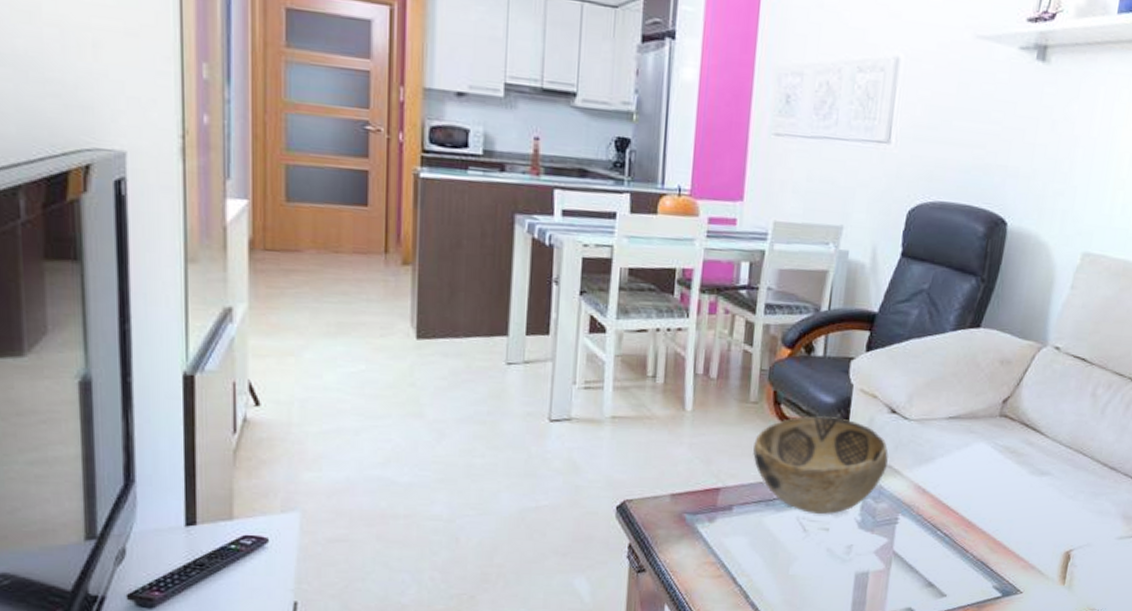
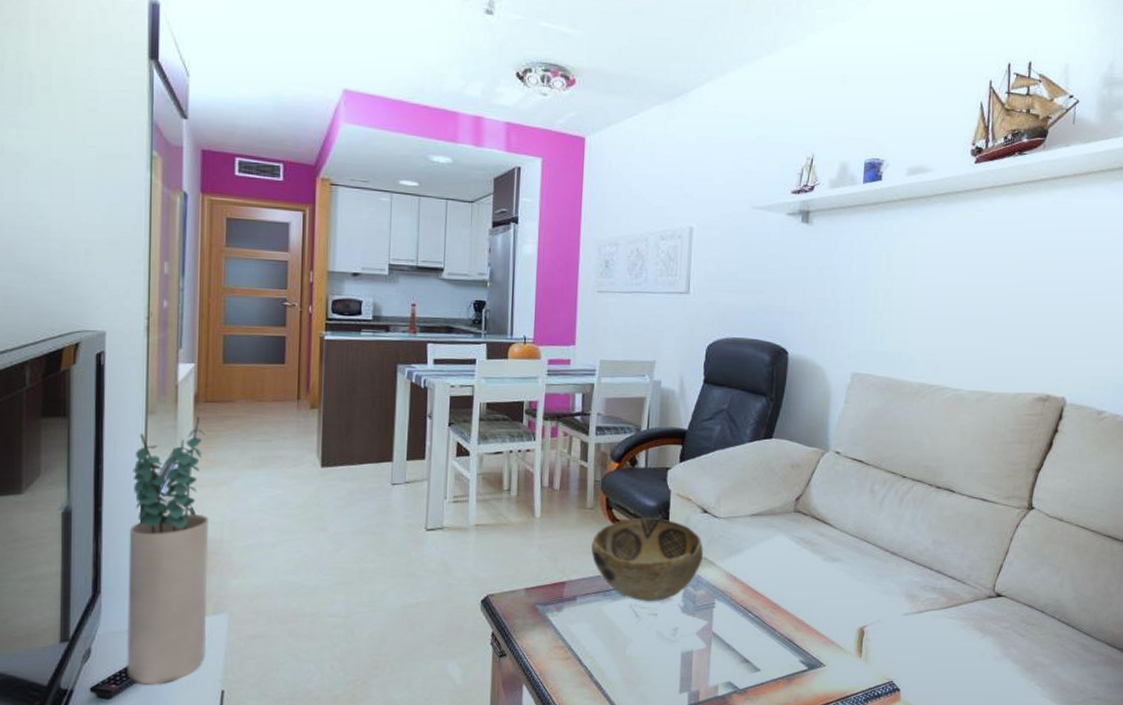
vase: none [168,268,274,594] -> present [127,417,209,685]

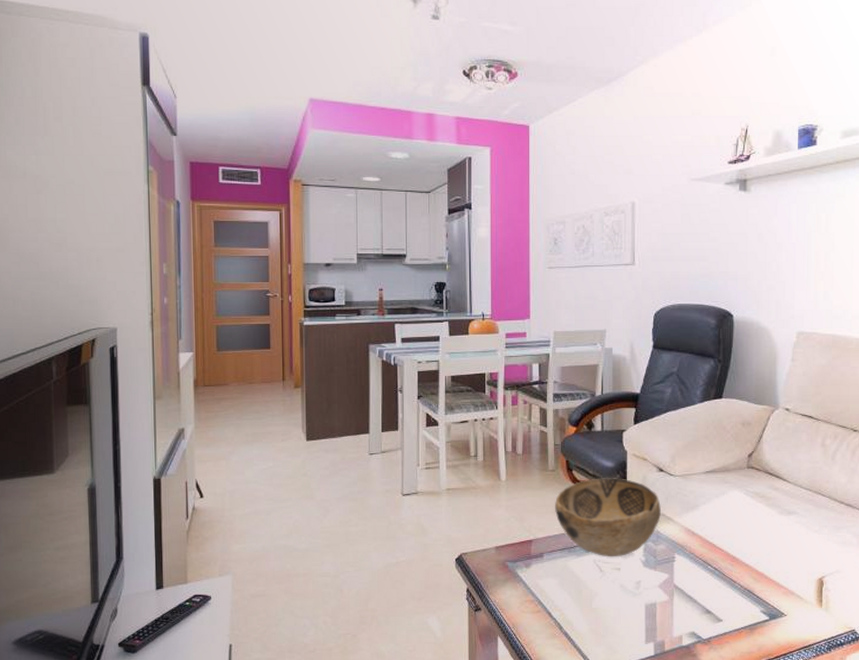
vase: present [127,417,209,685] -> none [144,399,214,640]

